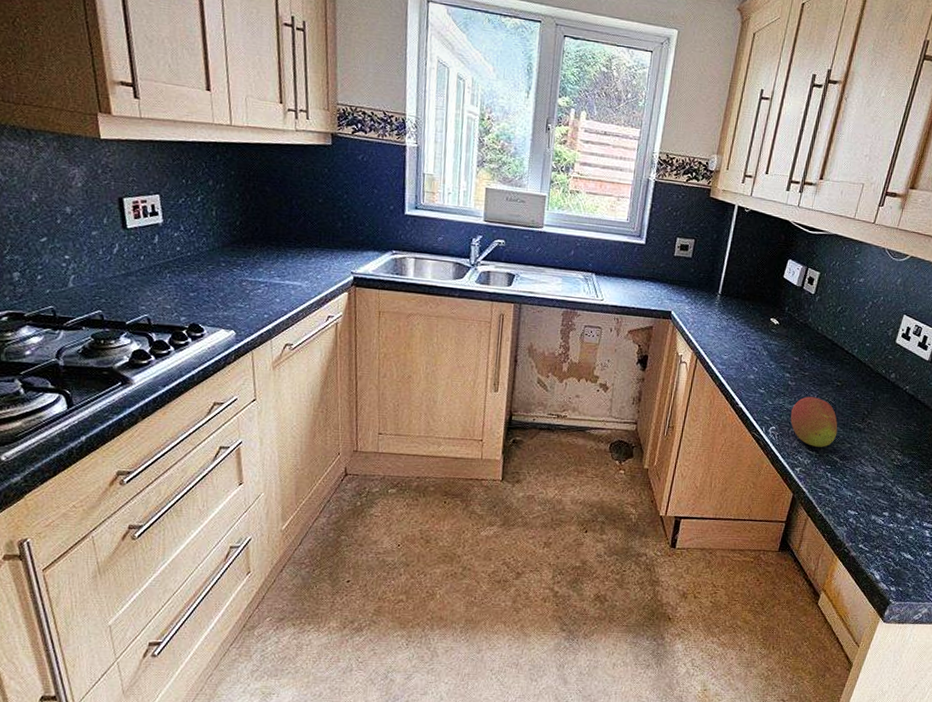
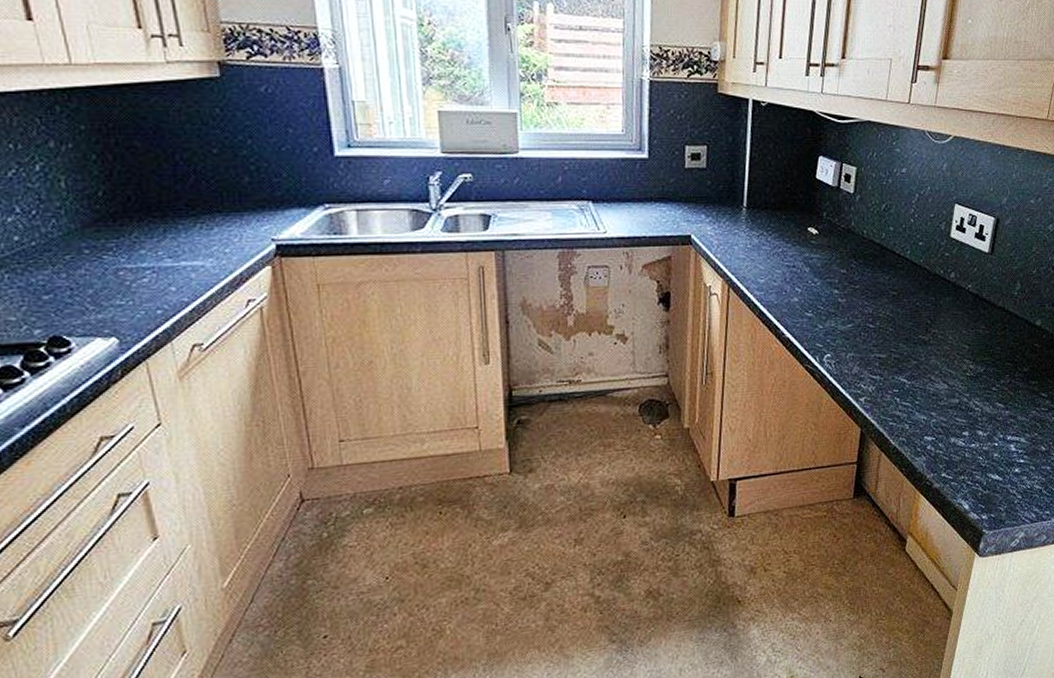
fruit: present [790,396,838,447] -> none [846,312,901,370]

